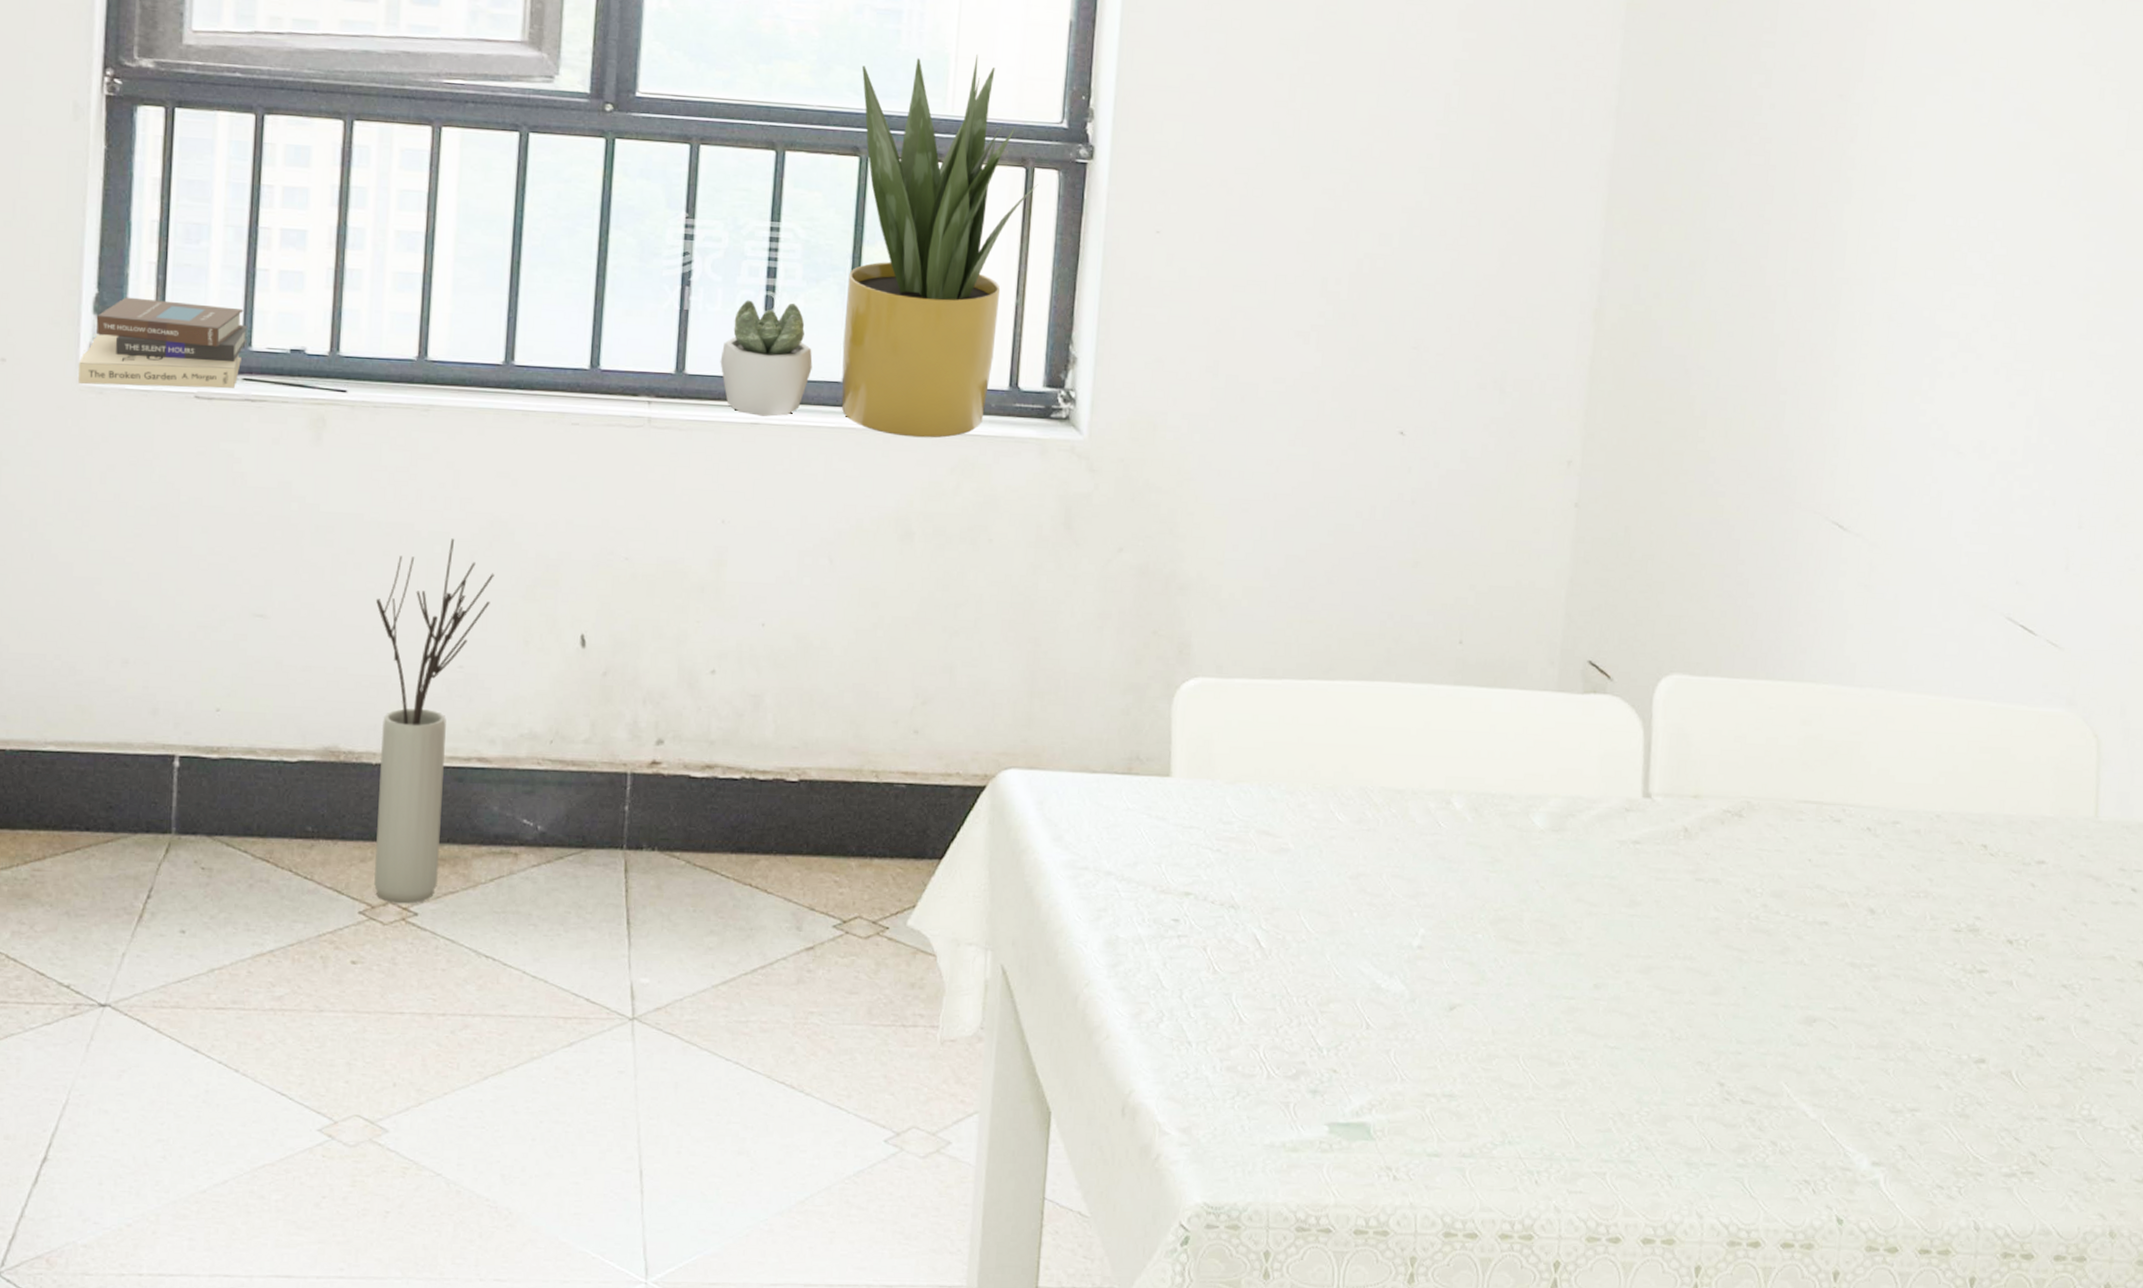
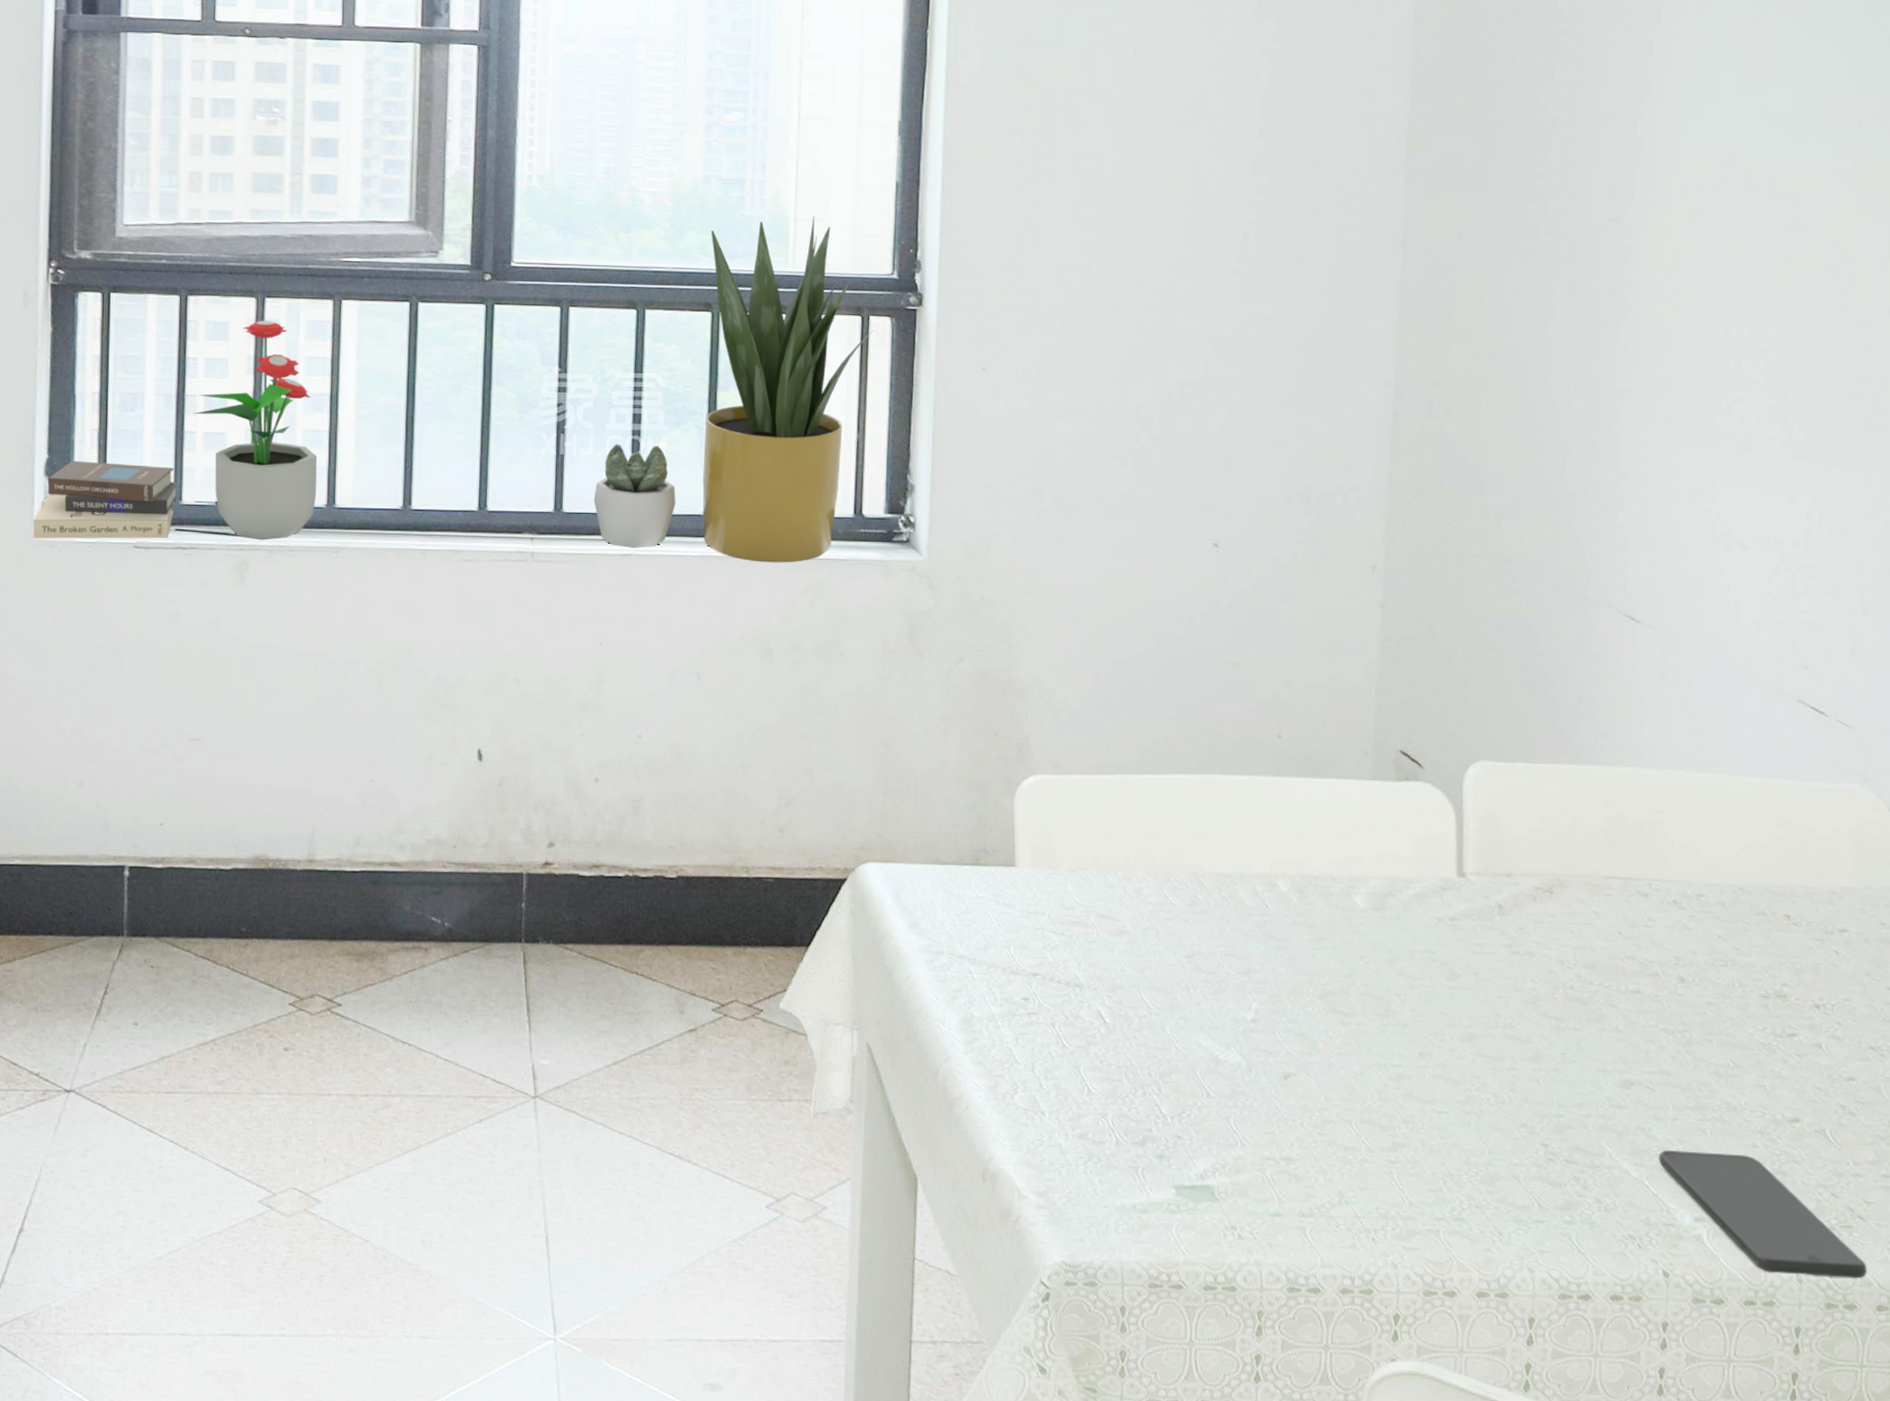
potted flower: none [268,146,408,395] -> present [194,320,317,541]
vase: present [374,538,494,903] -> none [297,666,400,995]
smartphone: none [1838,1090,2047,1227] -> present [1659,1149,1868,1279]

